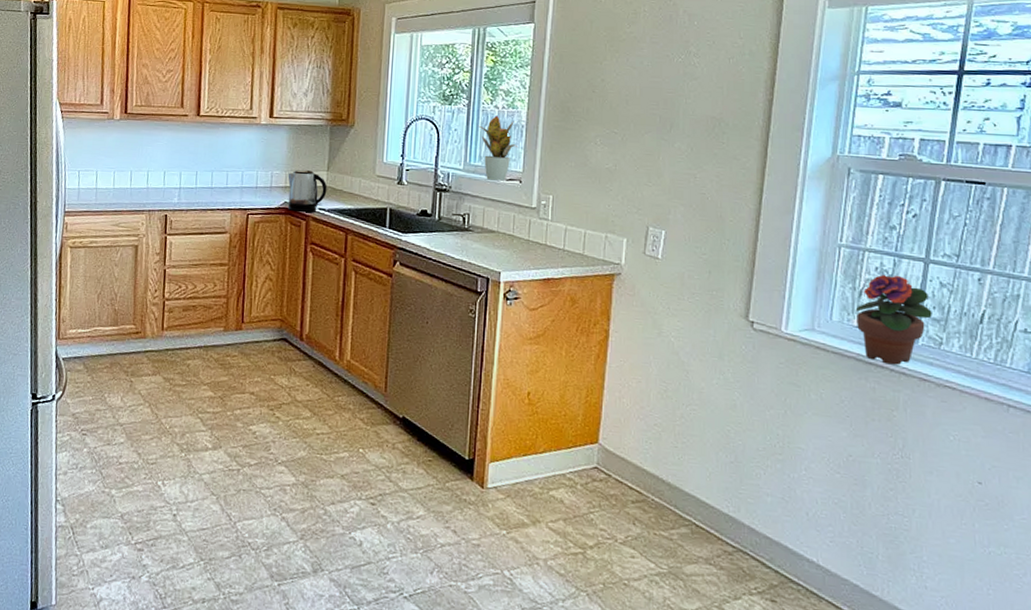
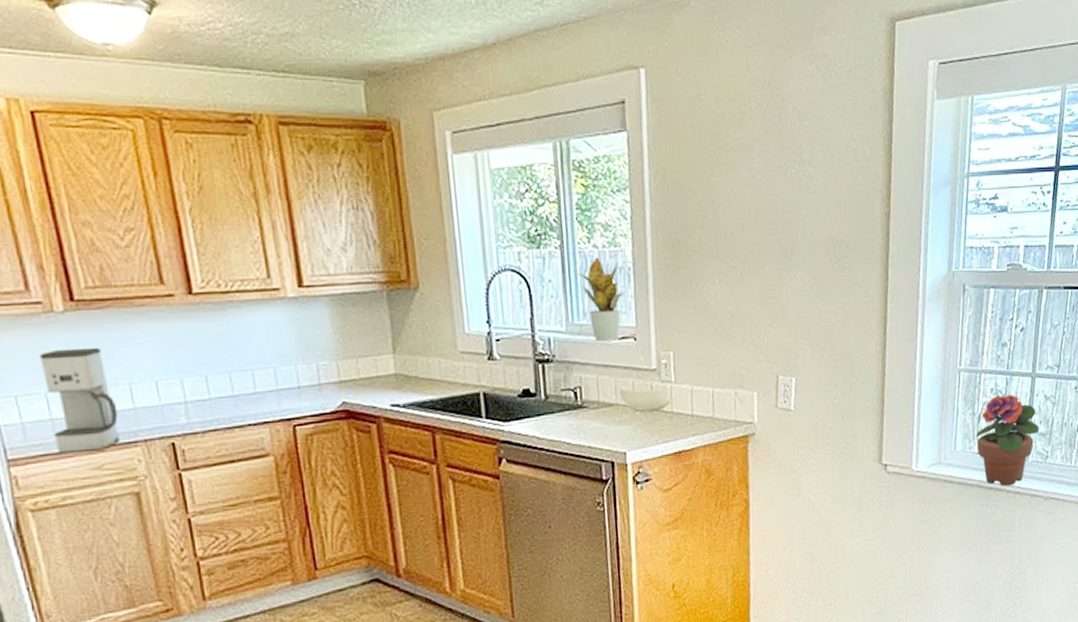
coffee maker: none [95,144,137,214] -> present [39,347,120,455]
kettle: present [287,169,327,213] -> none [339,354,398,414]
bowl: none [501,216,549,242] -> present [619,384,674,412]

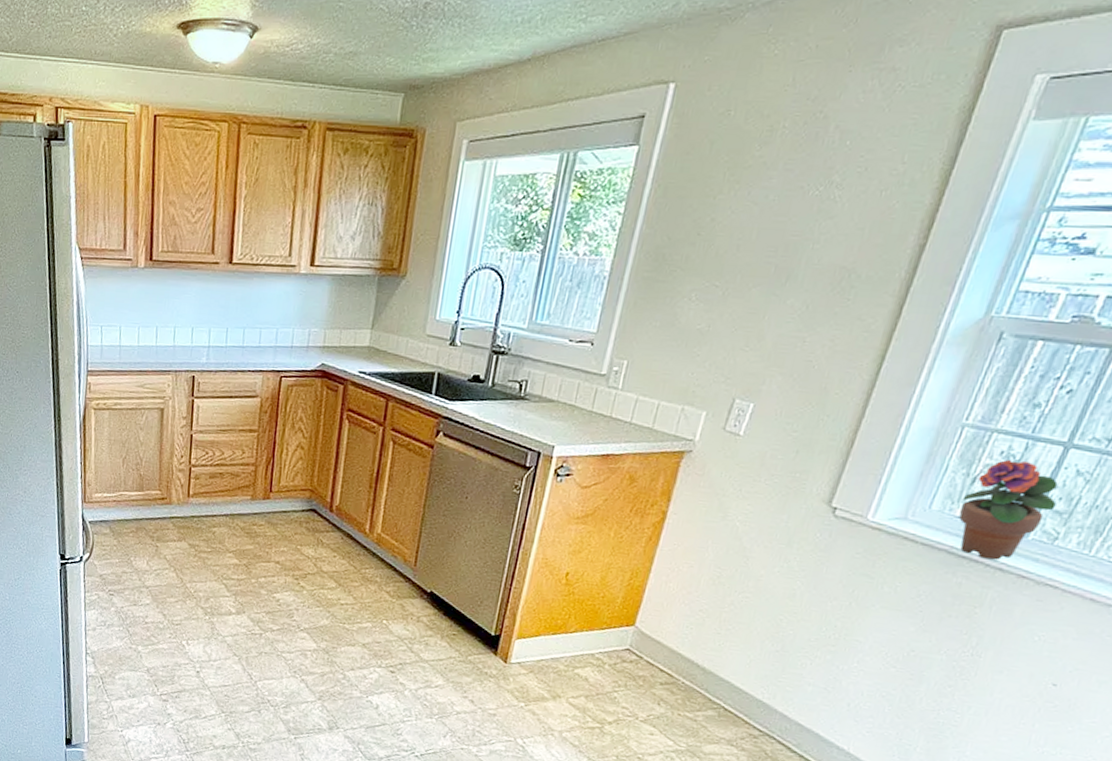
coffee maker: present [39,347,120,455] -> none [119,295,163,374]
potted plant: present [576,257,628,341] -> none [551,264,596,343]
bowl: present [619,384,674,412] -> none [563,384,616,414]

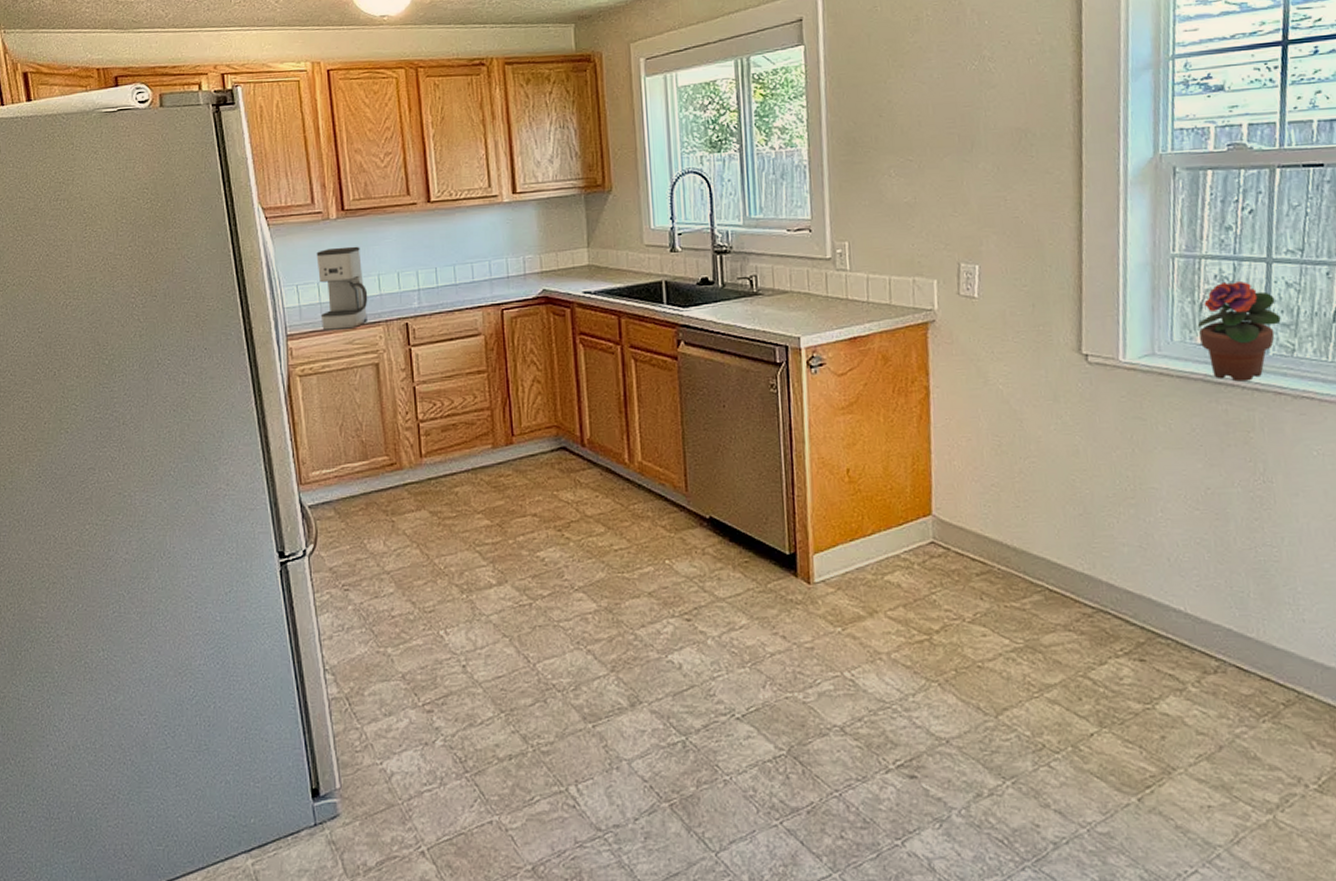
coffee maker: none [119,295,163,374] -> present [316,246,368,332]

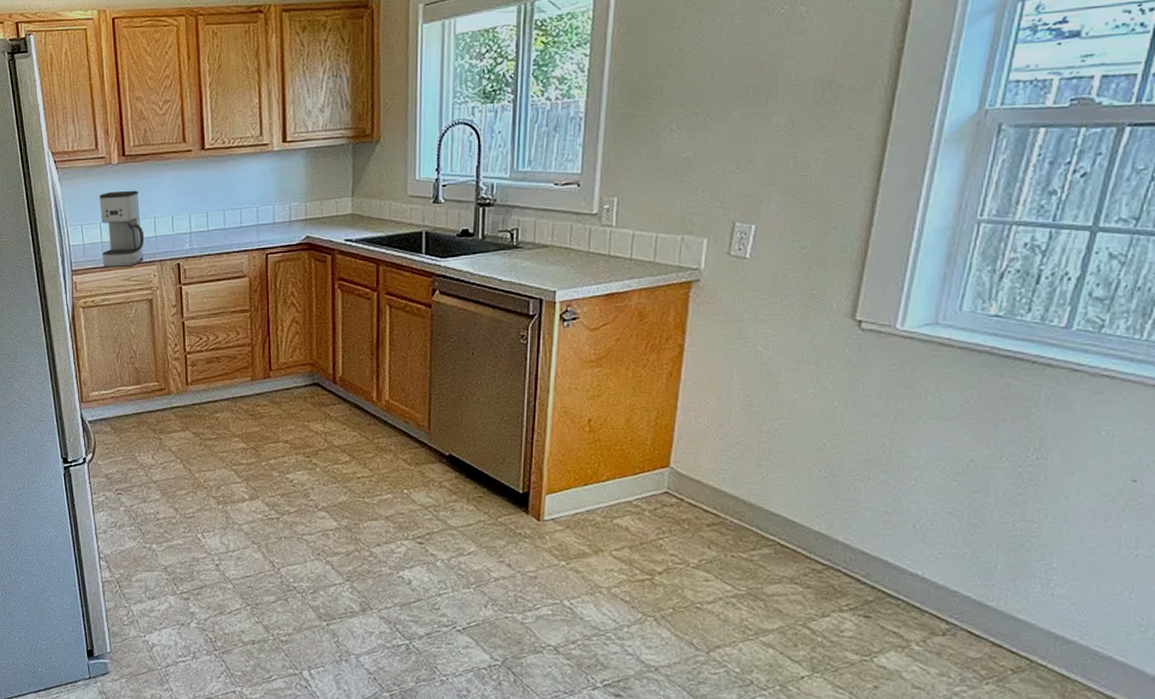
potted flower: present [1197,280,1281,382] -> none [993,250,1095,356]

